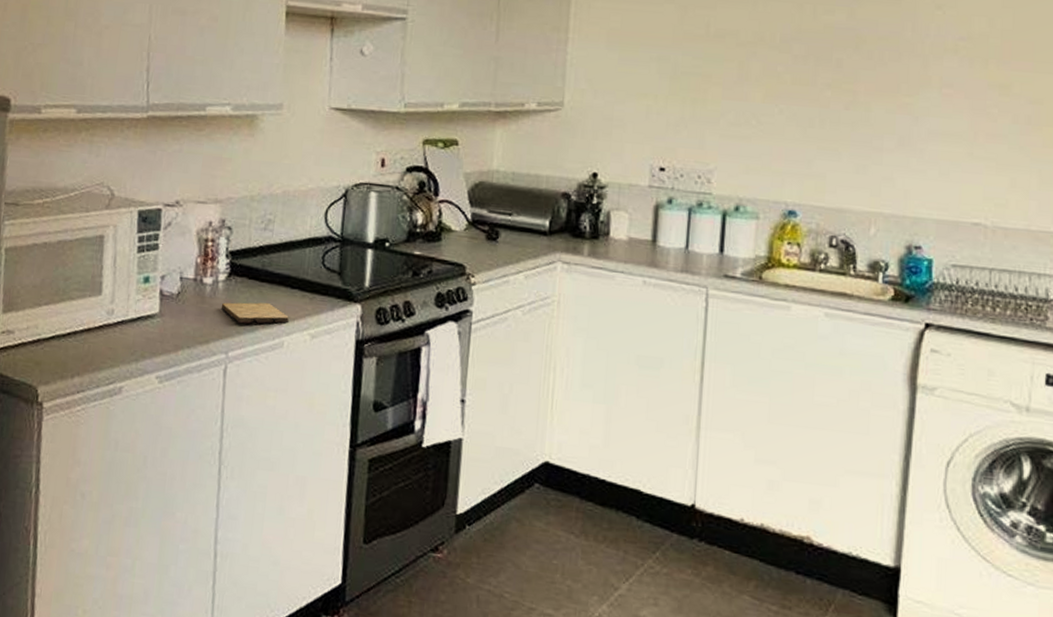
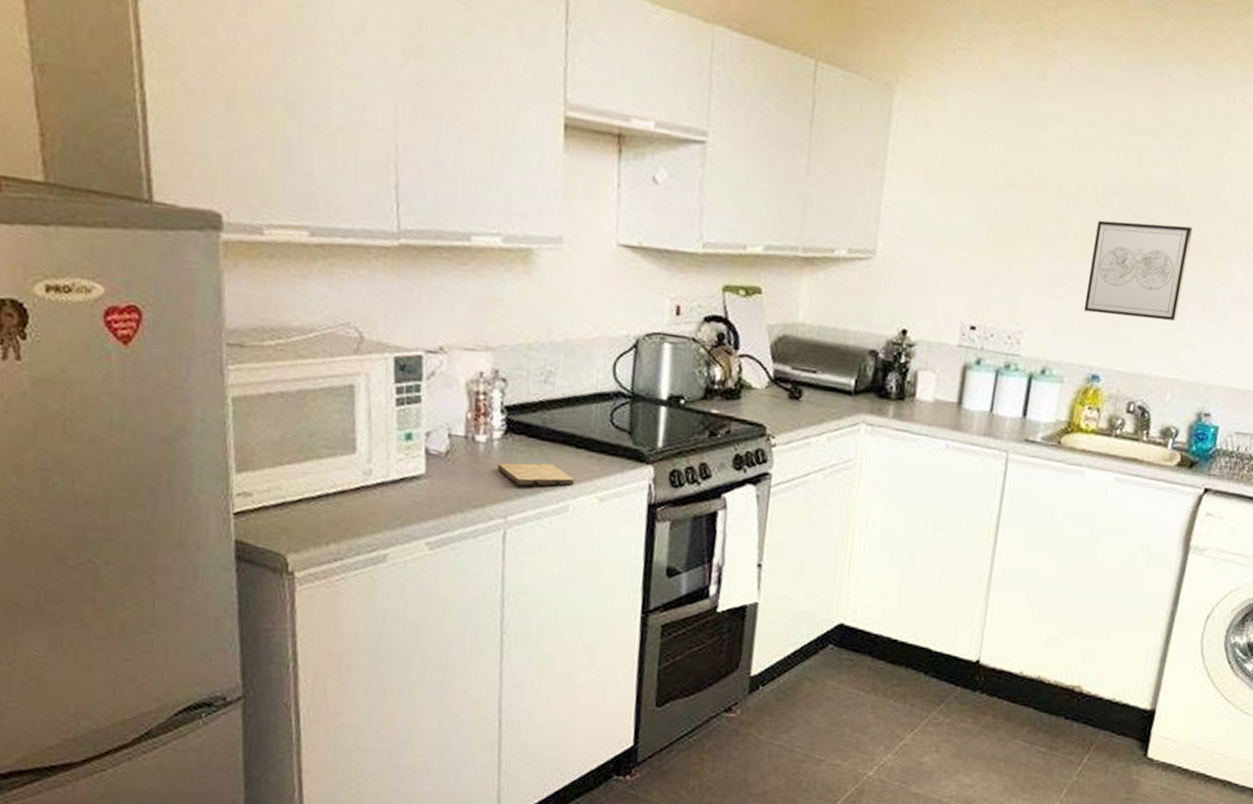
wall art: none [773,65,878,156] -> present [1083,220,1193,321]

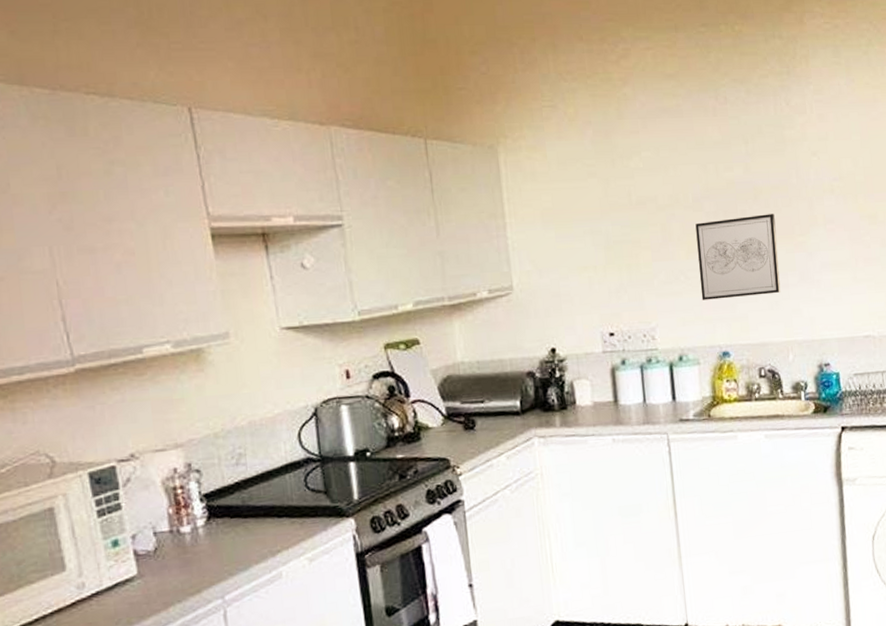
cutting board: present [497,462,574,486] -> none [206,537,282,565]

